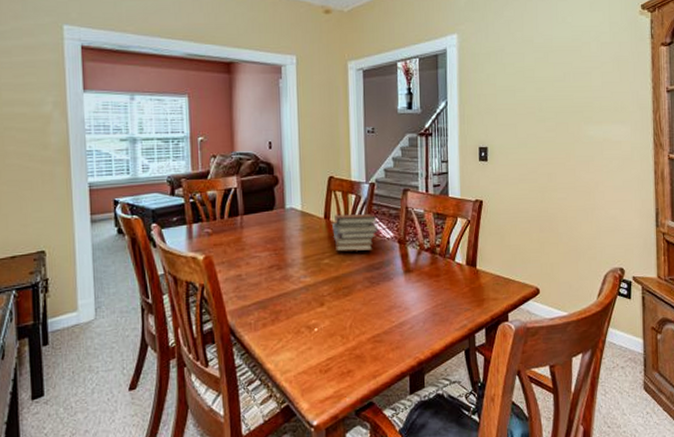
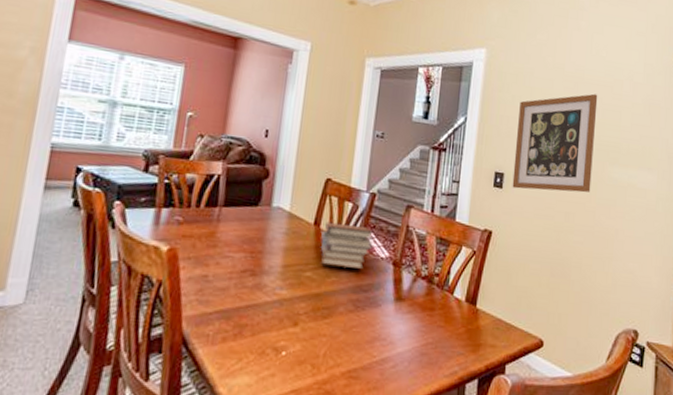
wall art: none [495,60,569,159] -> present [512,93,598,193]

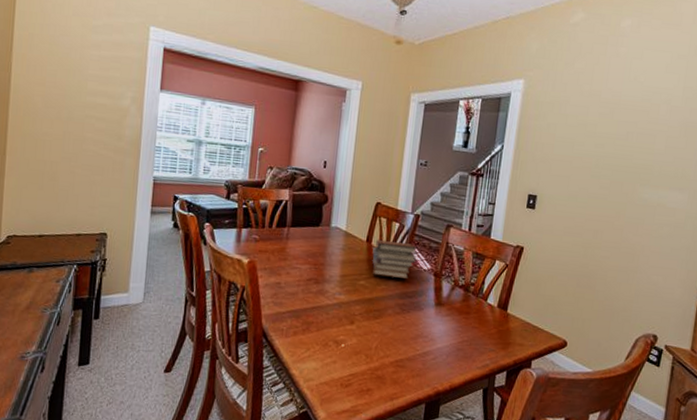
wall art: present [512,93,598,193] -> none [544,118,633,213]

